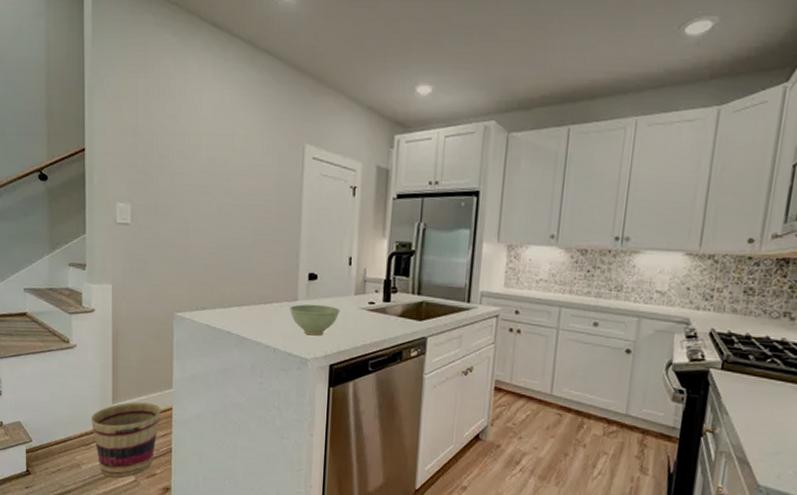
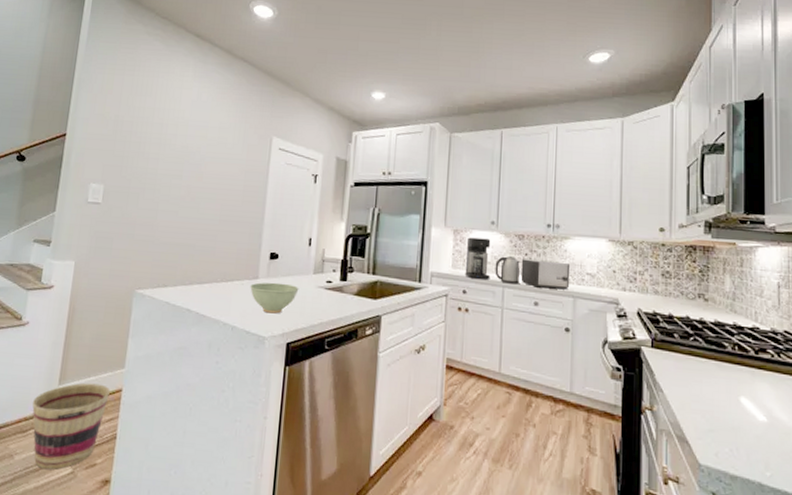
coffee maker: none [518,253,549,299] -> present [464,237,491,279]
kettle: none [551,273,581,304] -> present [495,256,520,285]
toaster: none [580,276,638,309] -> present [520,259,571,290]

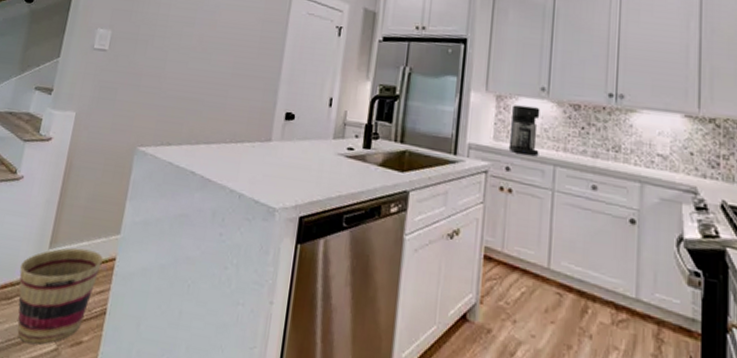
bowl: present [250,282,299,314] -> none [261,145,316,183]
kettle: present [495,256,520,285] -> none [544,129,575,163]
toaster: present [520,259,571,290] -> none [575,133,637,173]

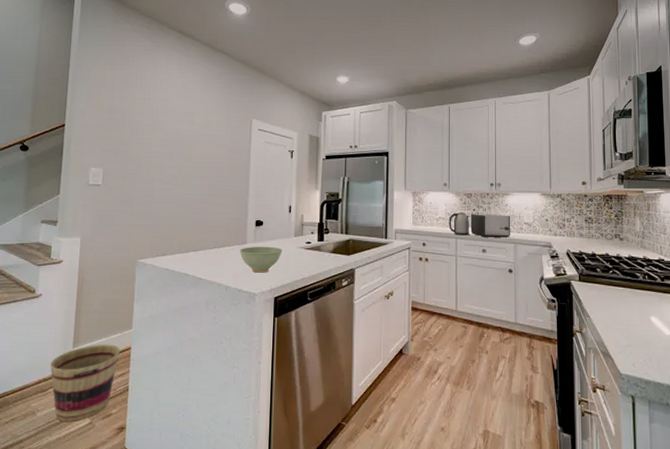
bowl: none [261,145,316,183] -> present [240,246,283,273]
coffee maker: present [508,105,540,156] -> none [423,198,445,233]
kettle: none [544,129,575,163] -> present [449,212,469,236]
toaster: none [575,133,637,173] -> present [470,214,511,238]

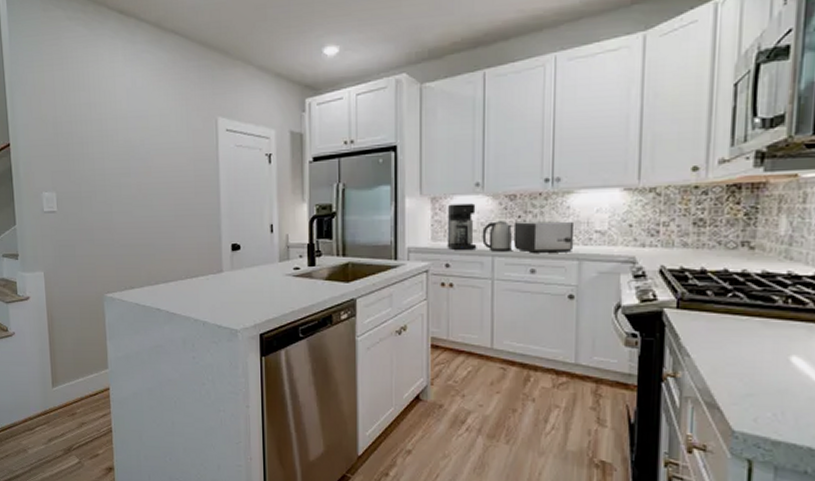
basket: present [50,344,120,423] -> none [33,384,99,461]
bowl: present [240,246,283,273] -> none [215,274,266,306]
coffee maker: none [423,198,445,233] -> present [447,203,477,250]

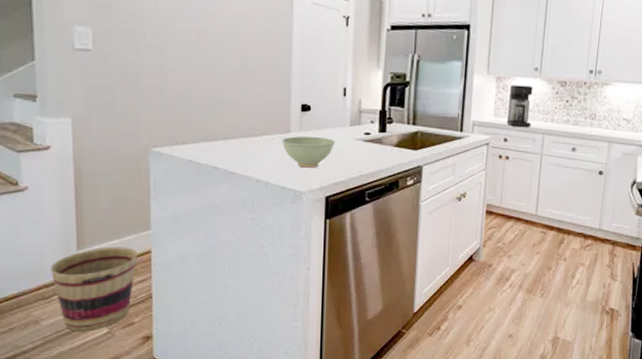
basket: none [33,384,99,461] -> present [51,246,138,332]
bowl: none [215,274,266,306] -> present [282,135,336,168]
kettle: present [482,221,512,252] -> none [536,103,561,131]
toaster: present [513,221,575,253] -> none [560,106,609,135]

